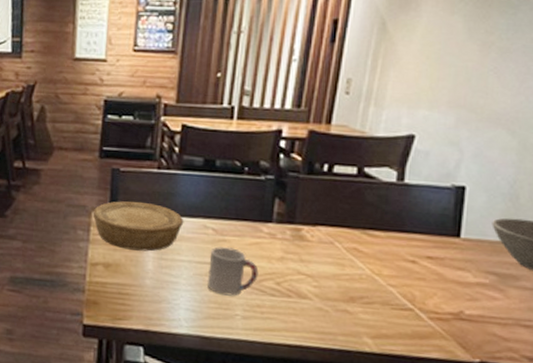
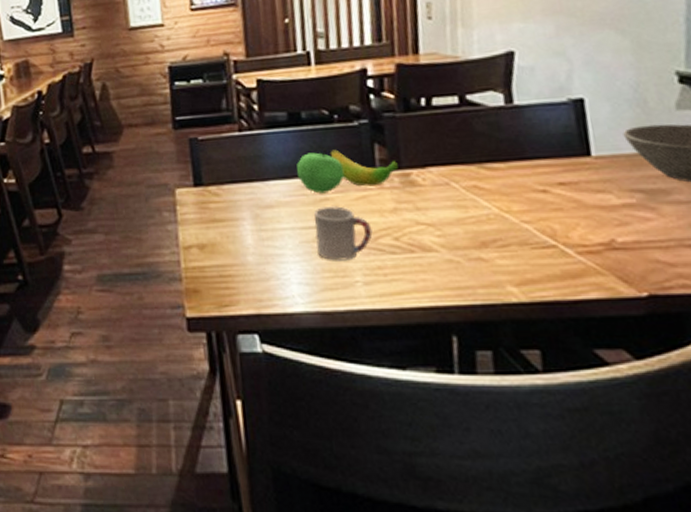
bowl: present [92,201,184,252] -> none [176,170,279,226]
fruit: none [203,196,292,236] -> present [297,148,398,194]

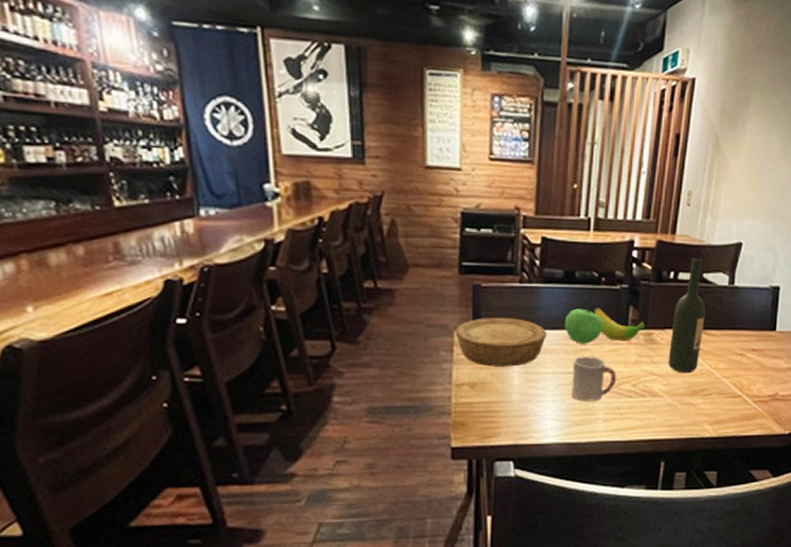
bowl: none [176,170,279,226] -> present [455,317,548,367]
wine bottle: none [434,78,482,221] -> present [668,259,705,374]

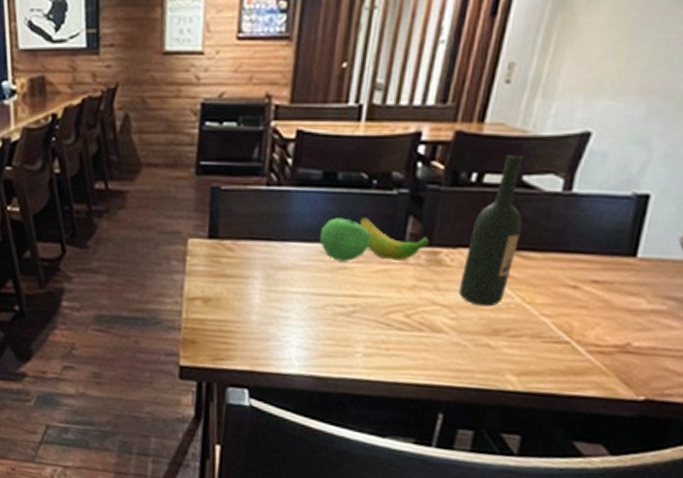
bowl: present [455,317,548,367] -> none [189,225,298,283]
cup: present [571,356,617,402] -> none [323,275,385,331]

